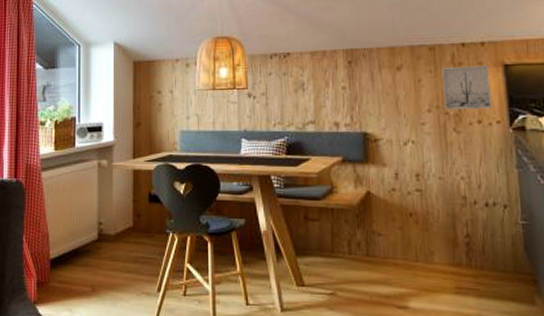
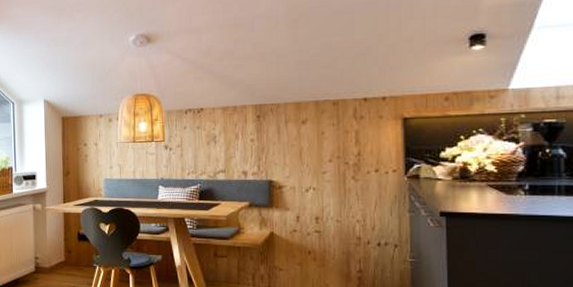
wall art: present [442,65,492,110] -> none [344,119,389,160]

